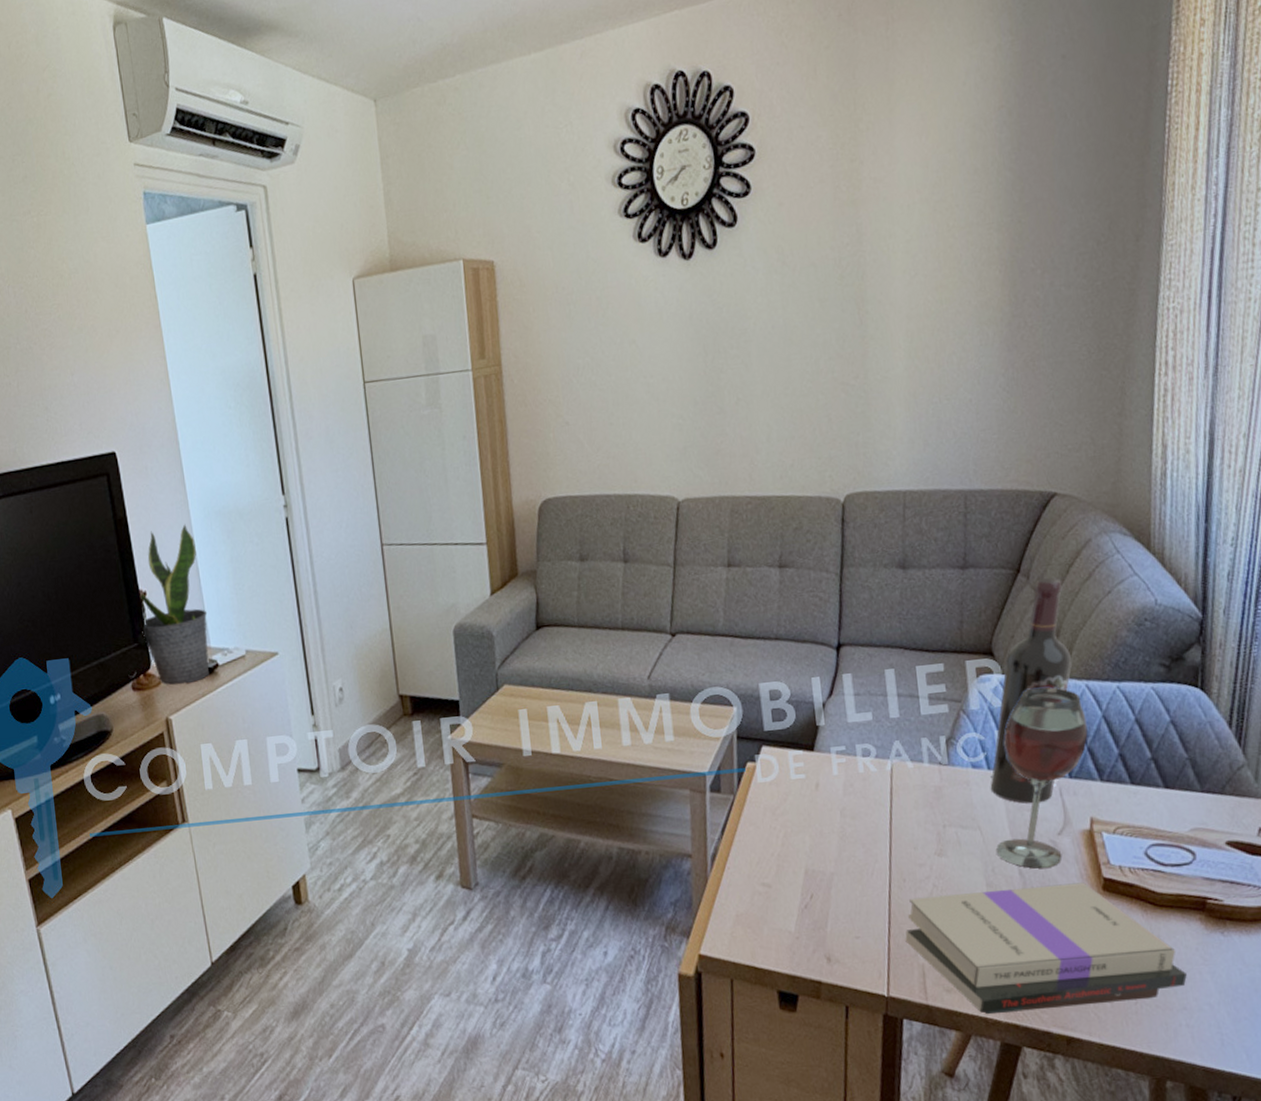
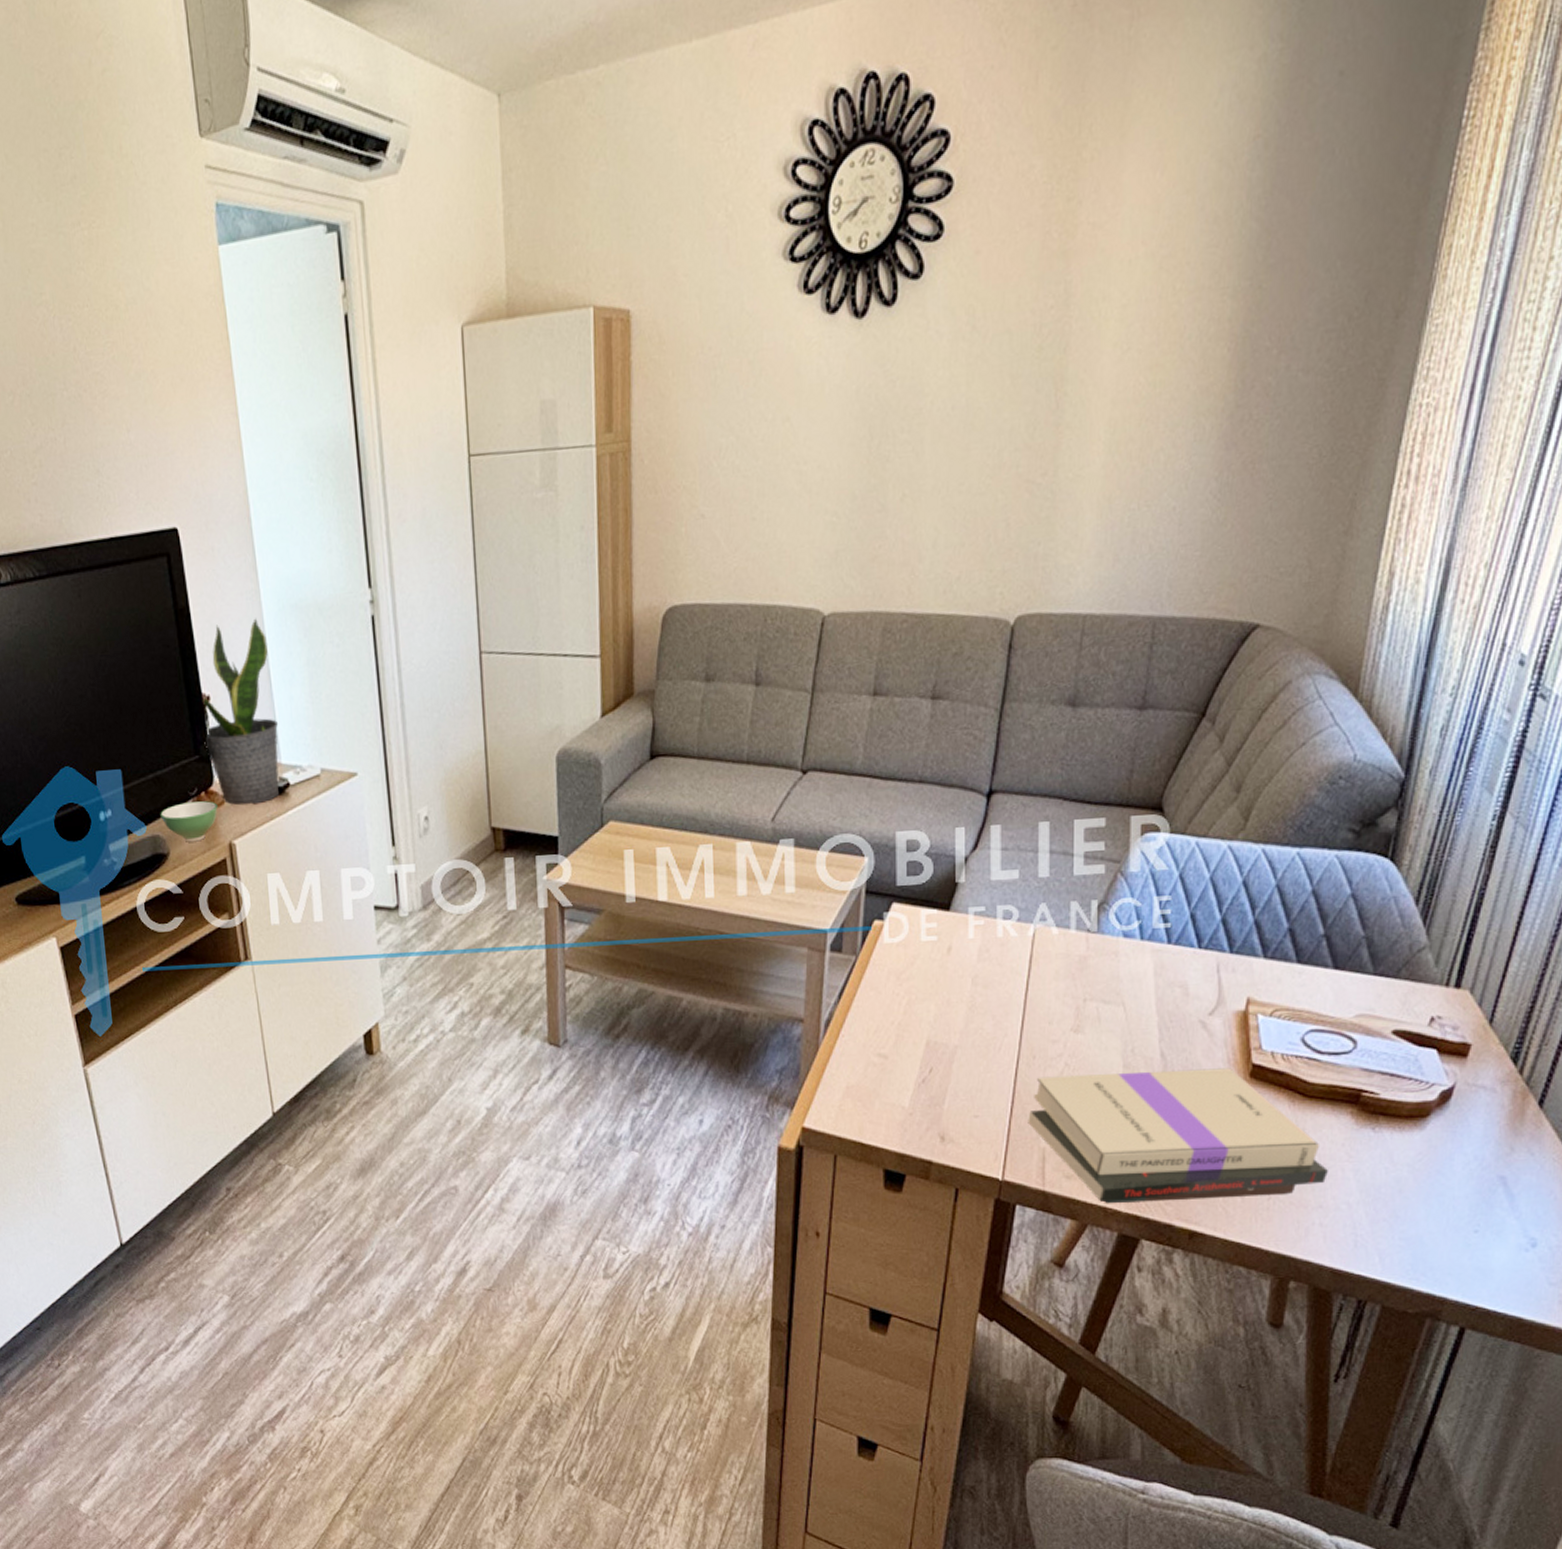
bowl: none [104,682,156,720] -> present [160,801,218,842]
wine bottle: present [990,578,1072,803] -> none [1141,724,1252,979]
wineglass: present [996,687,1088,869] -> none [1139,849,1258,1051]

